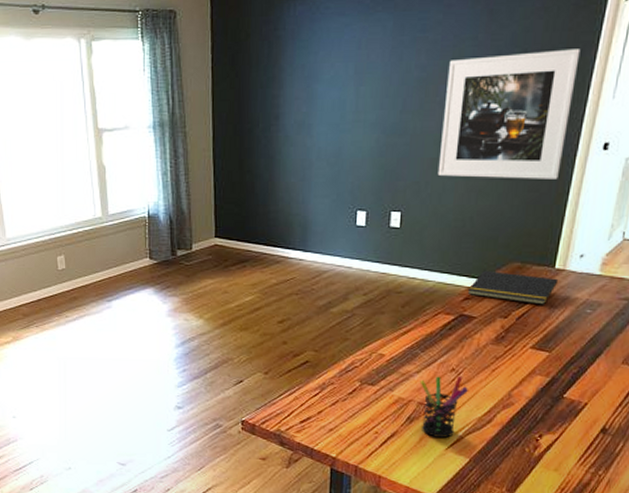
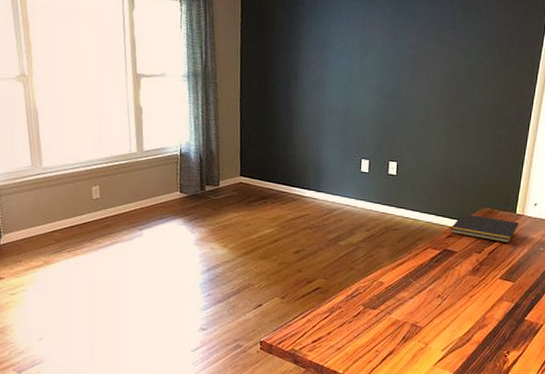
pen holder: present [419,375,468,438] -> none [412,301,451,355]
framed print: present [437,49,581,179] -> none [426,42,531,143]

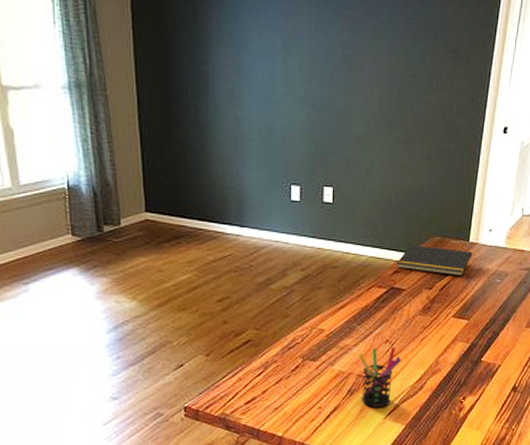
pen holder: none [412,301,451,355] -> present [358,346,401,408]

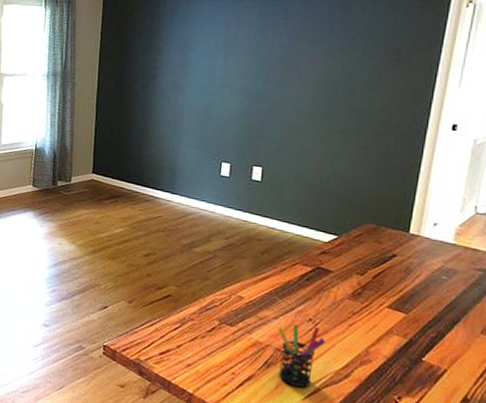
notepad: present [396,244,473,276] -> none [324,228,414,267]

